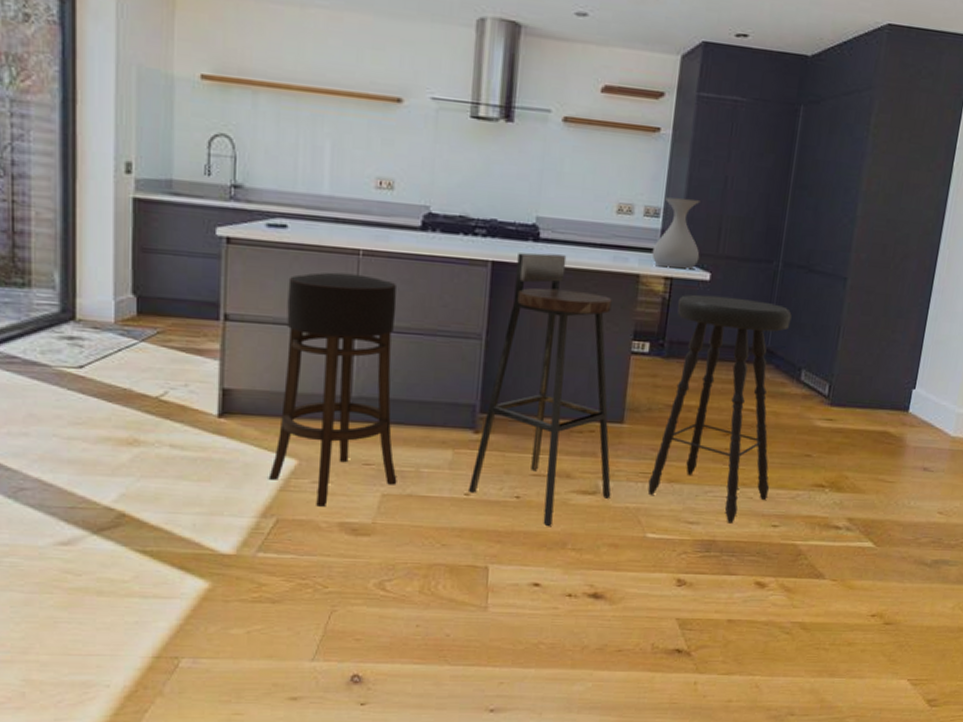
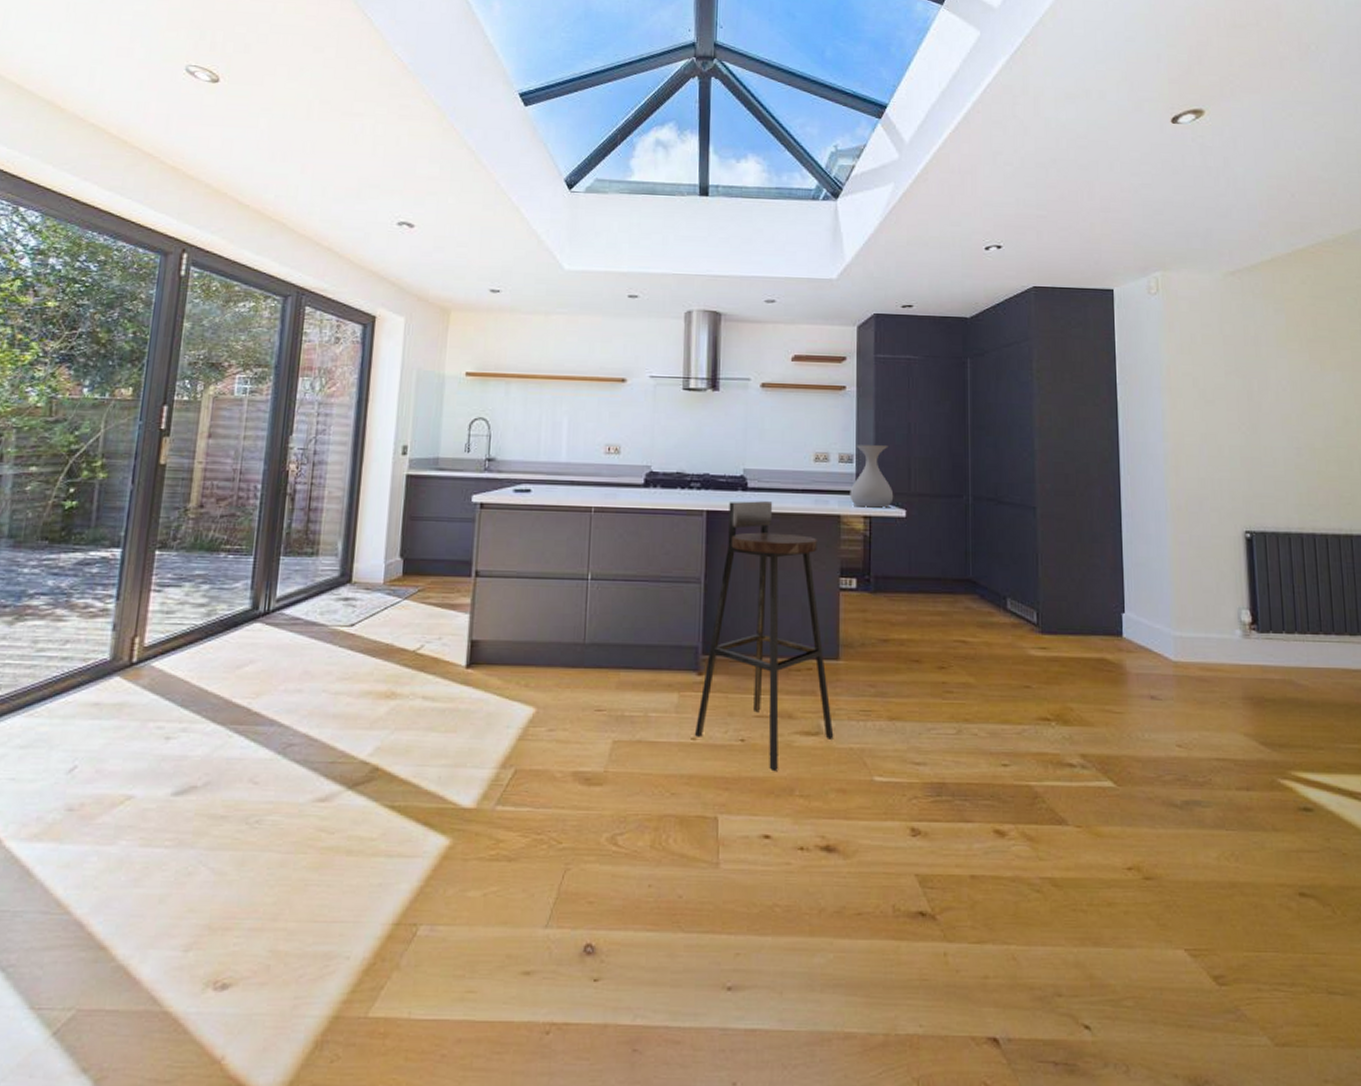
bar stool: present [268,272,397,507] -> none [508,528,627,756]
music stool: present [647,294,792,524] -> none [870,530,994,764]

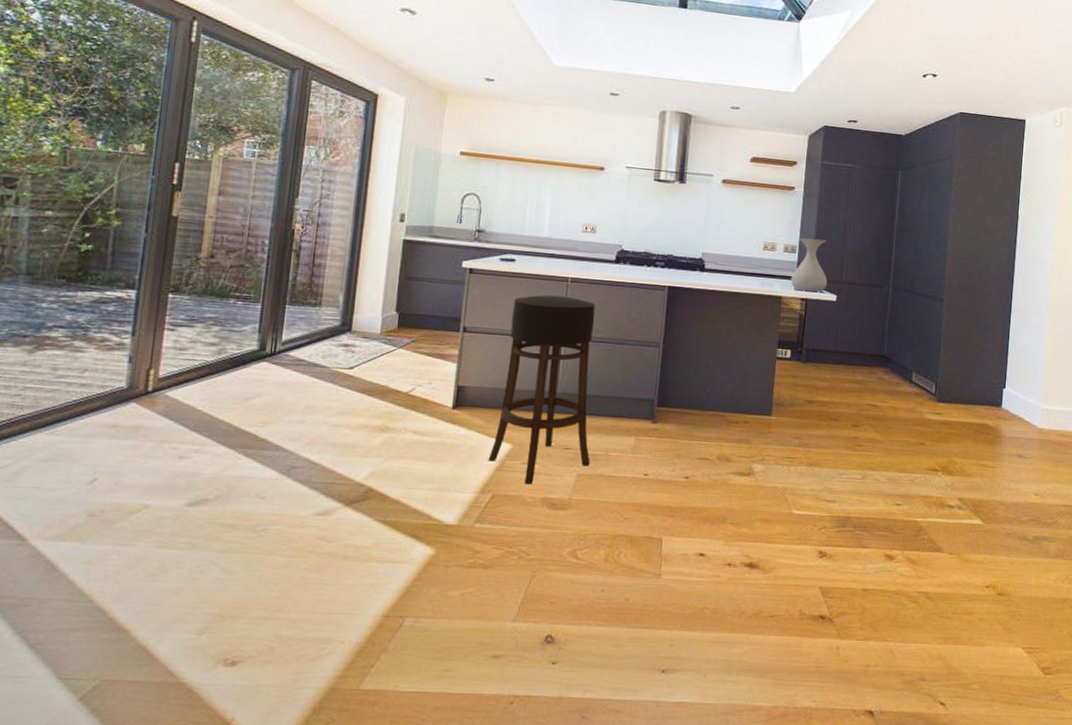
bar stool: none [508,528,627,756] -> present [488,294,595,484]
bar stool: present [695,501,834,770] -> none [647,280,763,502]

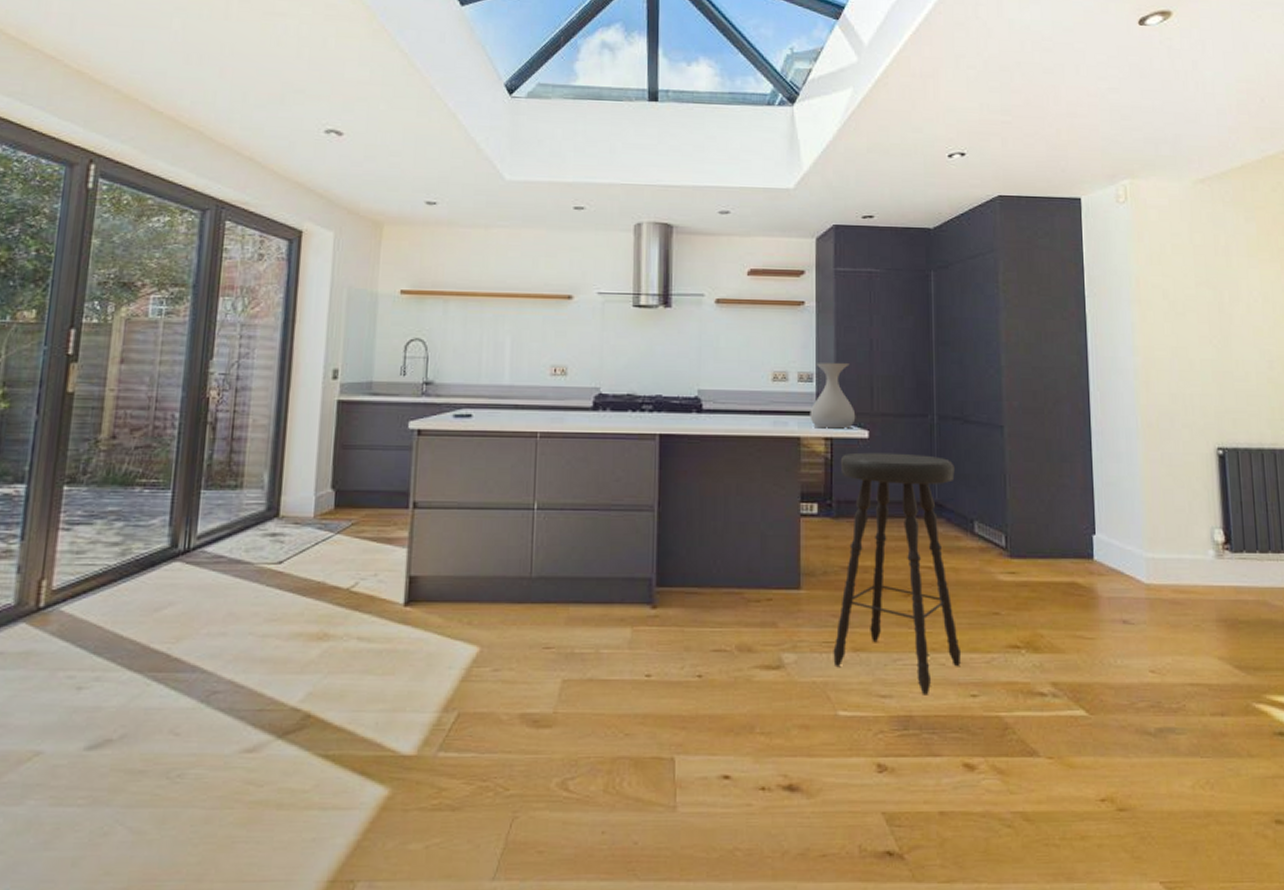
bar stool: present [488,294,595,484] -> none [450,455,577,697]
music stool: none [792,312,902,502] -> present [833,452,962,695]

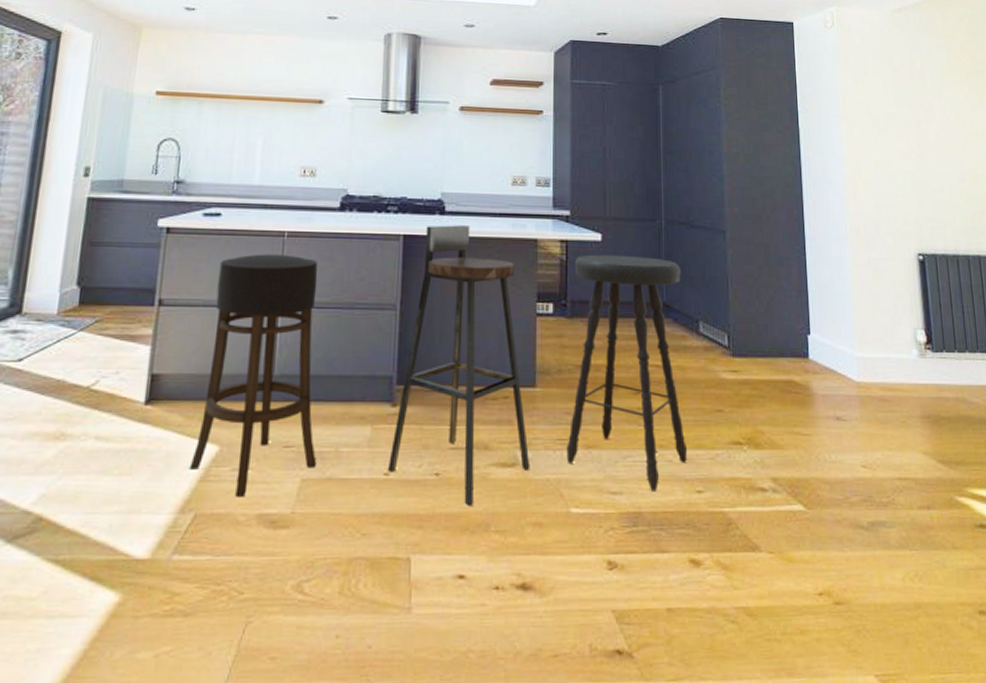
bar stool: none [450,455,577,697] -> present [189,254,318,497]
bar stool: none [650,423,796,707] -> present [388,225,530,505]
vase: present [810,363,856,429] -> none [546,169,590,232]

